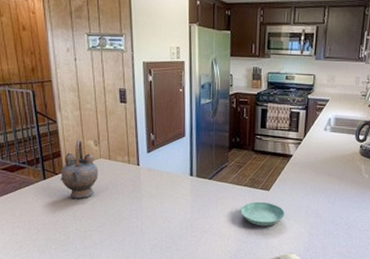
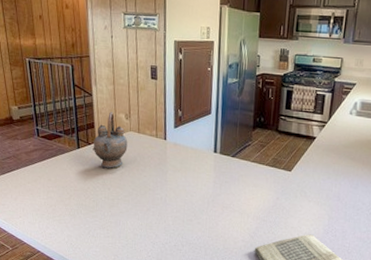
saucer: present [240,201,285,226] -> none [261,181,306,207]

